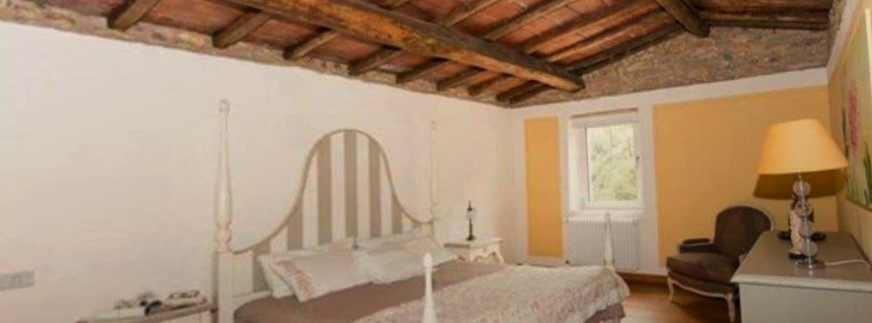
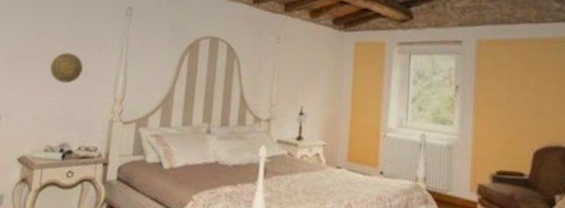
decorative plate: none [109,170,162,212] -> present [50,52,83,84]

